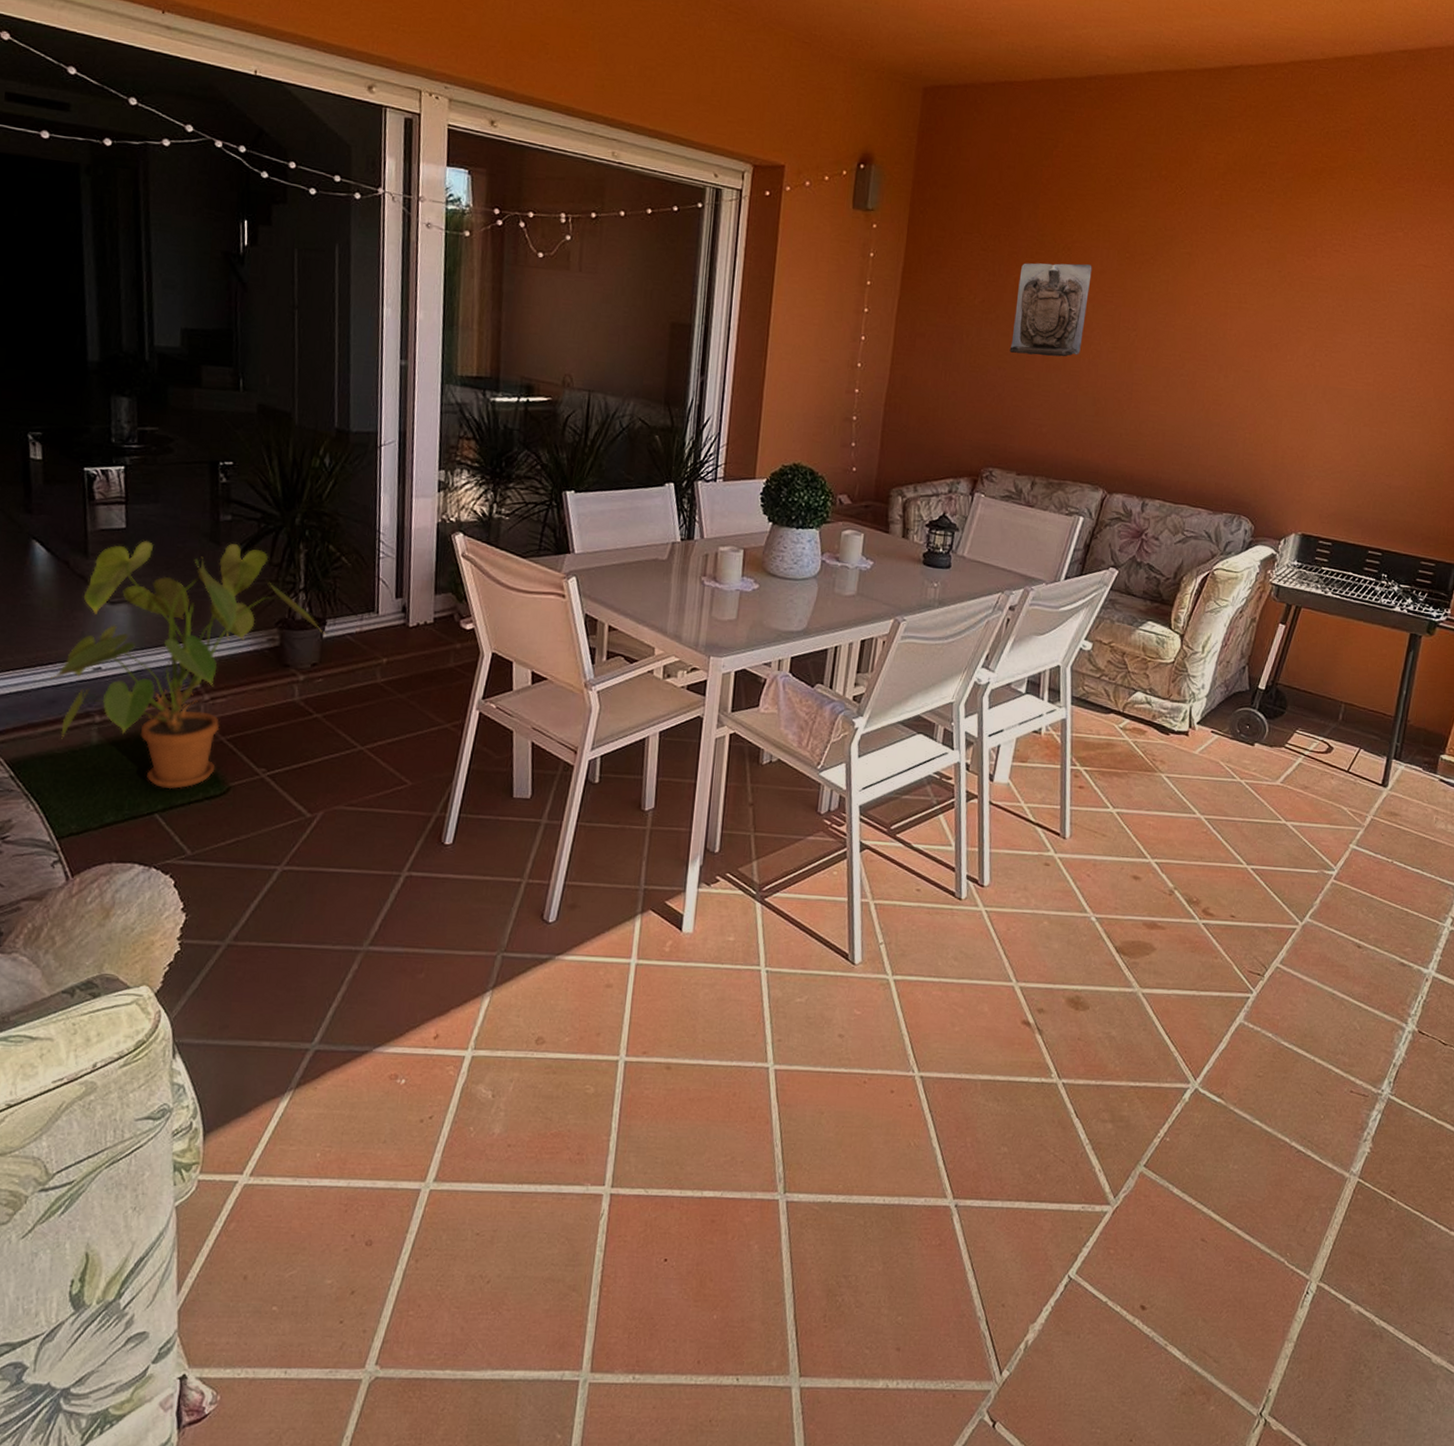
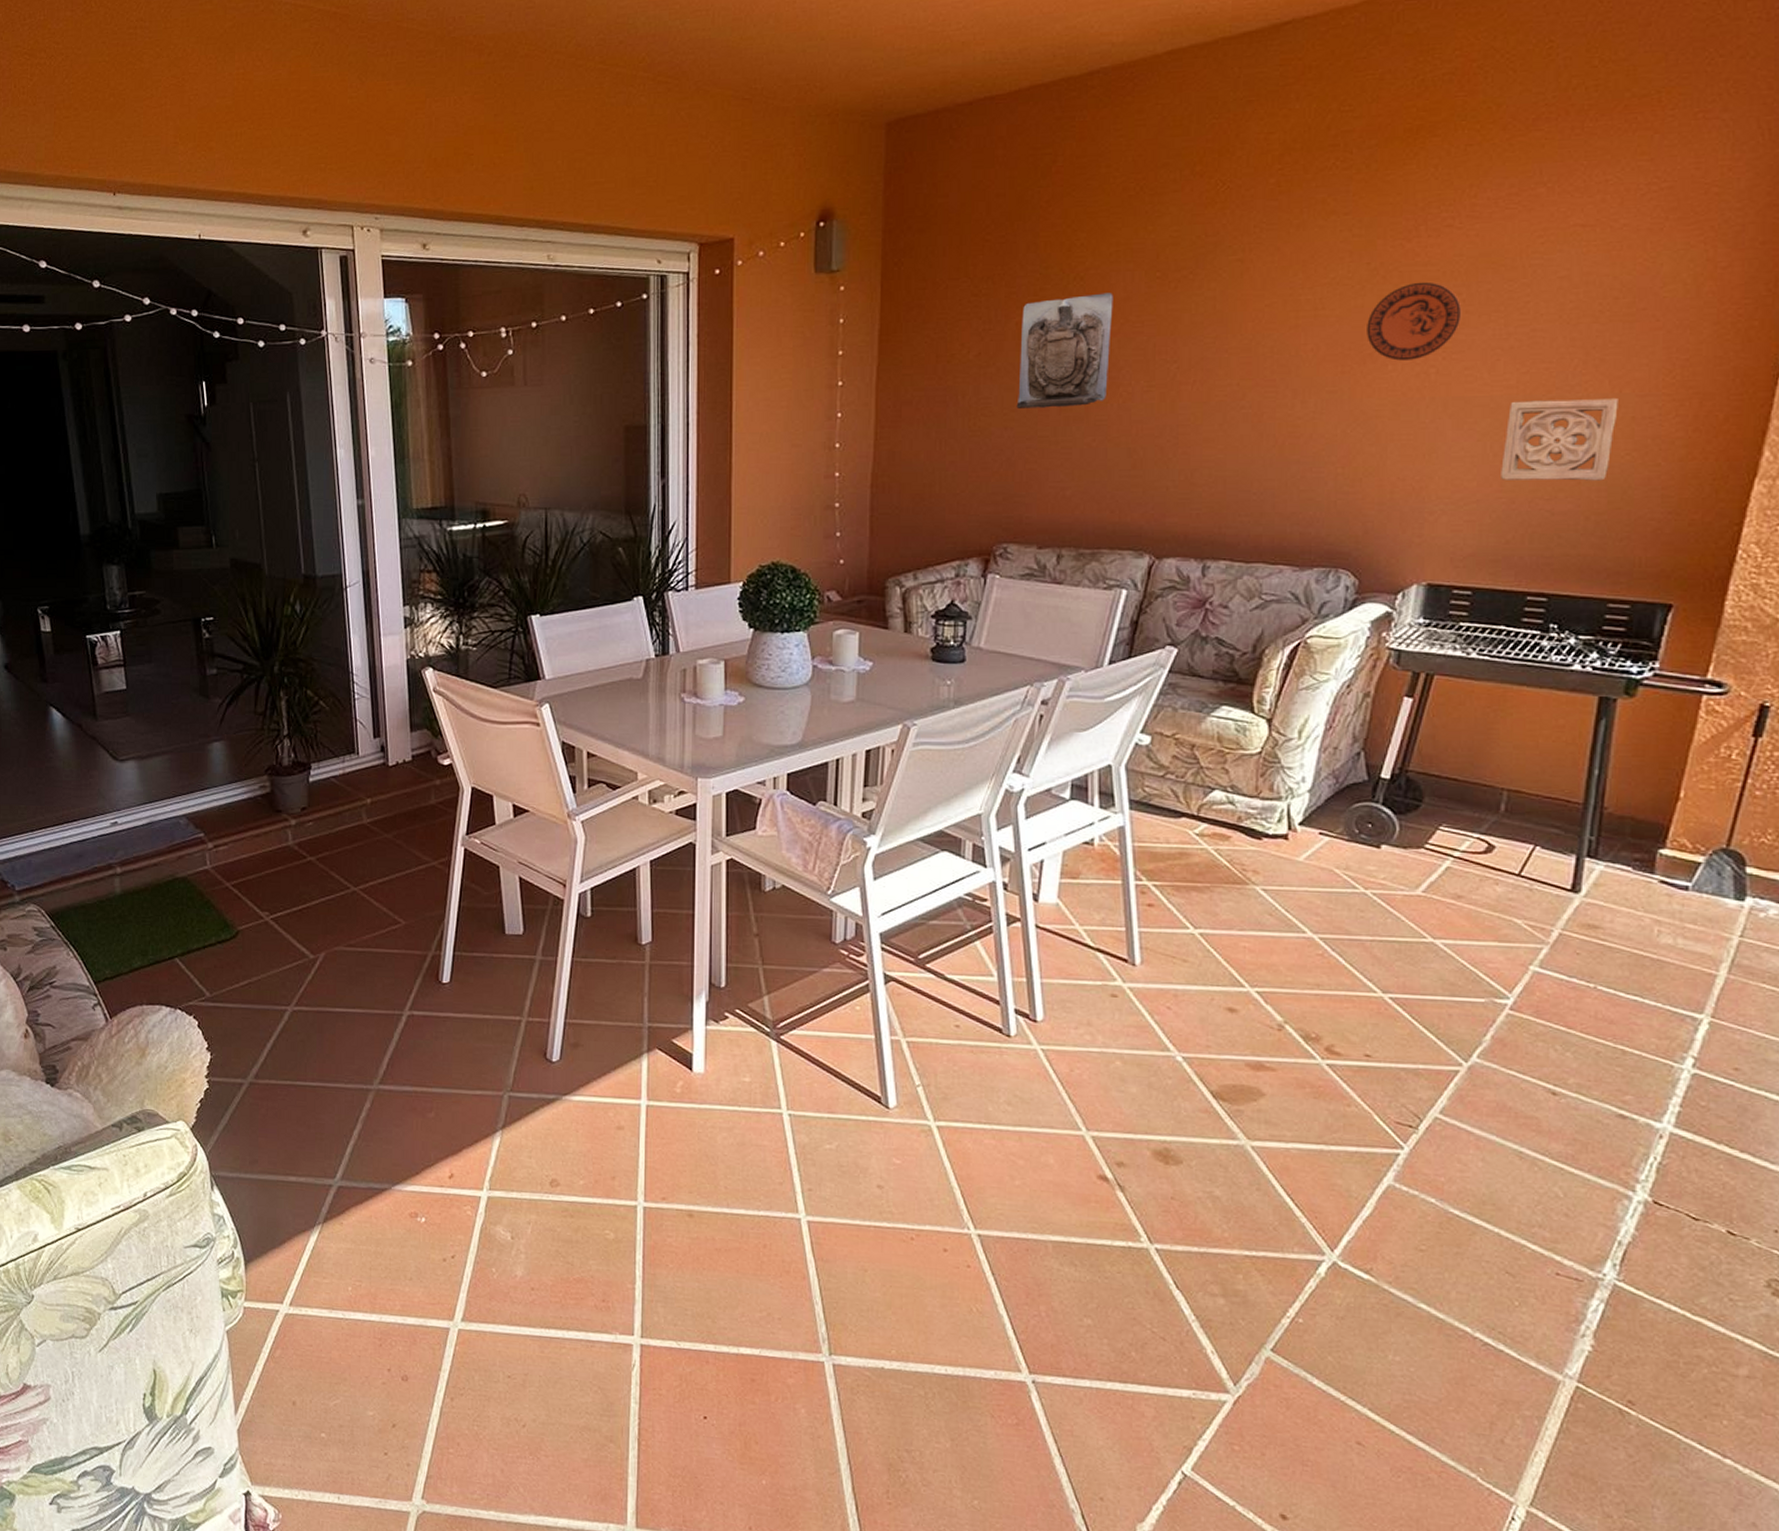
house plant: present [51,541,326,790] -> none [76,696,312,935]
decorative plate: none [1274,292,1341,354] -> present [1367,281,1462,361]
wall ornament: none [1357,395,1438,465] -> present [1501,397,1618,481]

